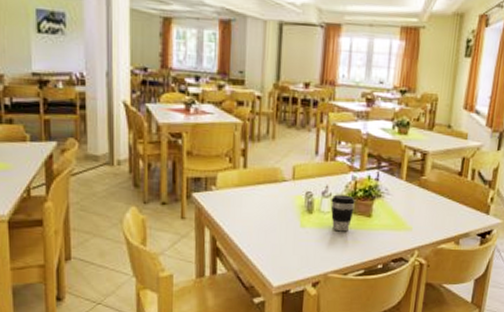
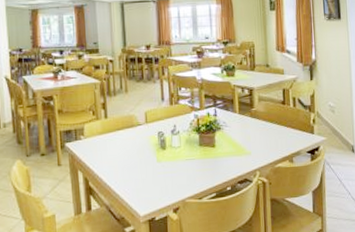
coffee cup: present [330,194,355,232] -> none [179,130,200,163]

